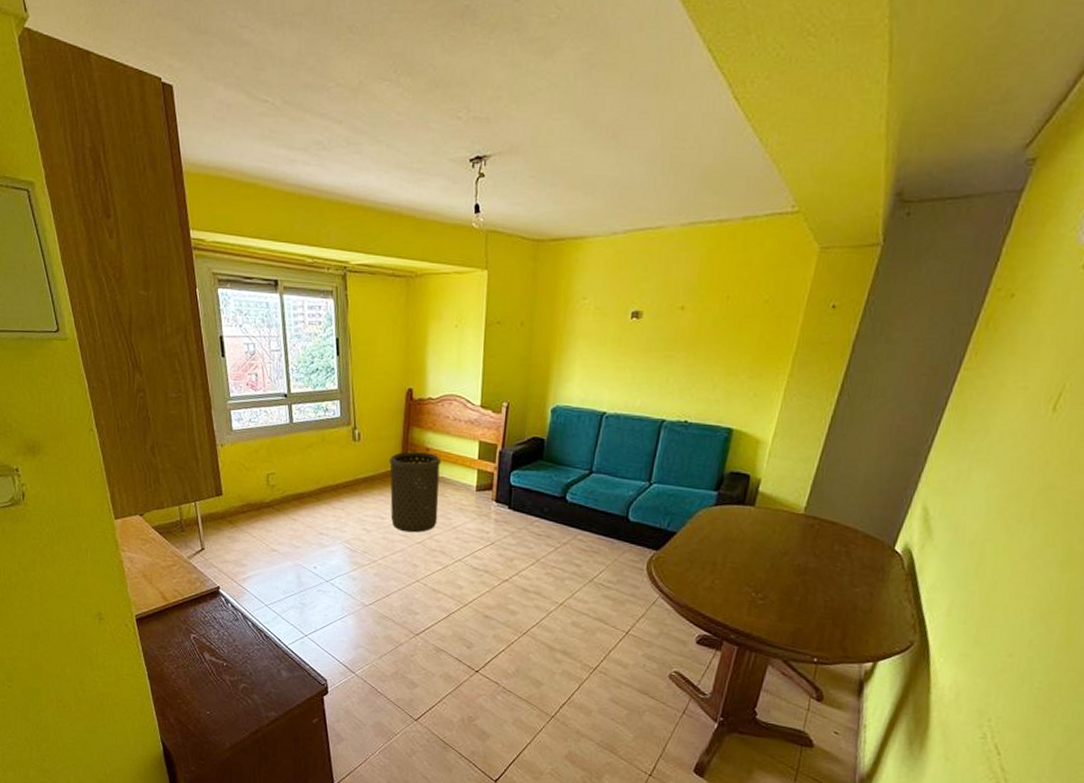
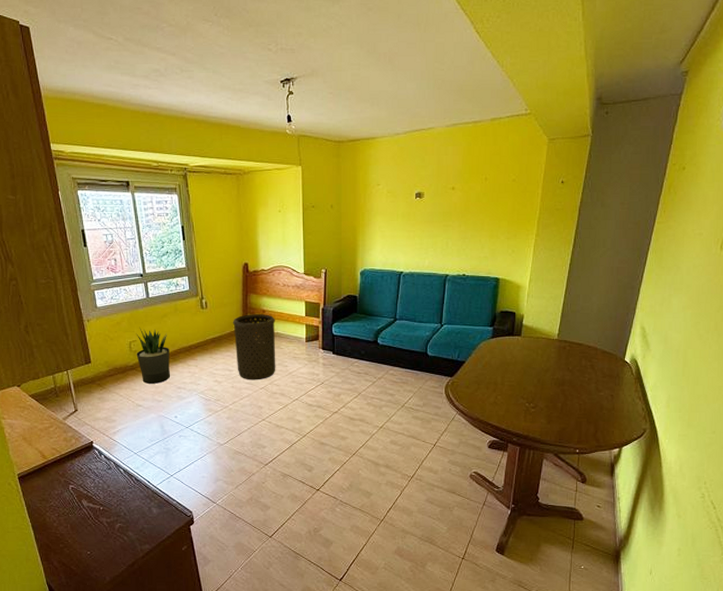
planter: none [274,457,313,526] -> present [136,327,170,384]

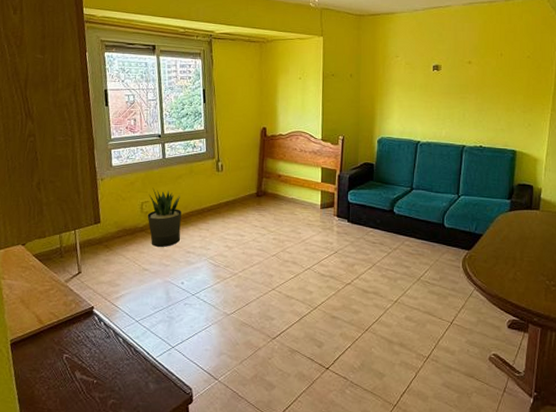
laundry basket: present [232,314,276,380] -> none [247,178,291,247]

